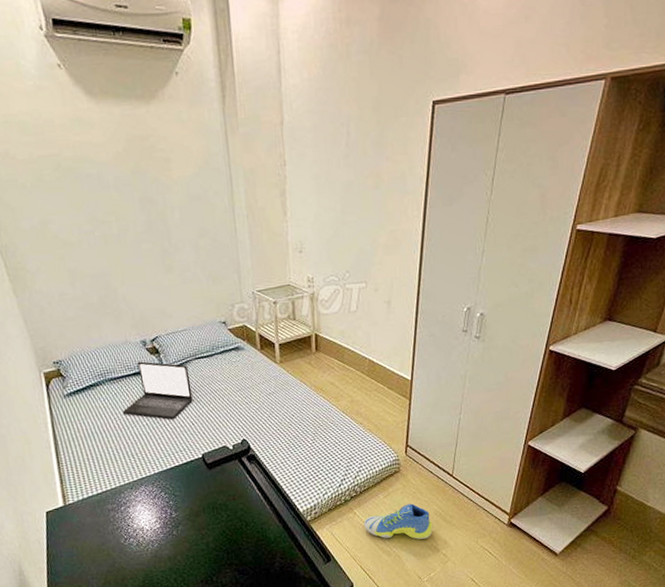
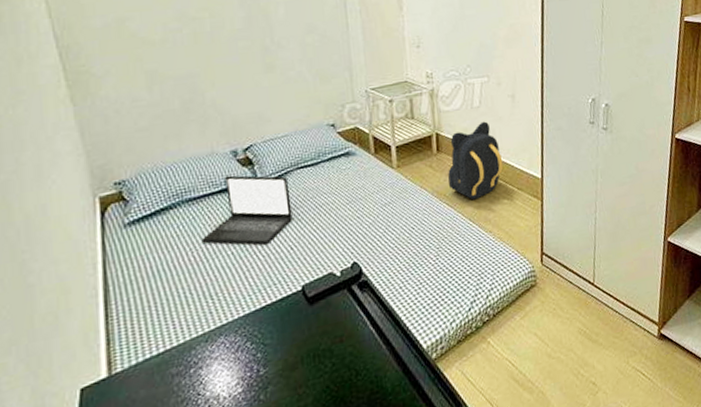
backpack: none [325,325,376,395] -> present [448,121,504,200]
sneaker: present [363,503,433,539] -> none [499,323,579,371]

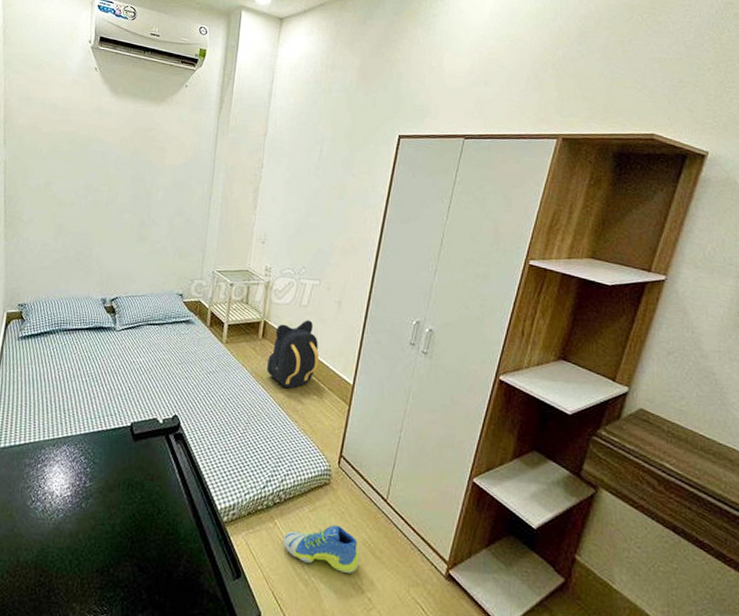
laptop: present [201,175,293,245] -> none [66,318,138,380]
sneaker: none [499,323,579,371] -> present [283,525,360,573]

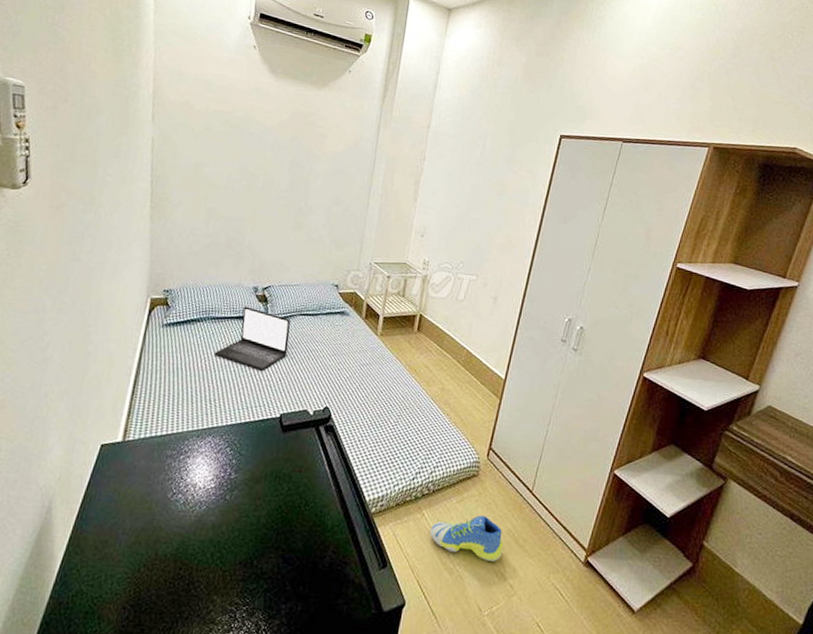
laptop: none [66,318,138,380] -> present [214,306,291,371]
backpack: present [266,320,320,389] -> none [420,314,474,382]

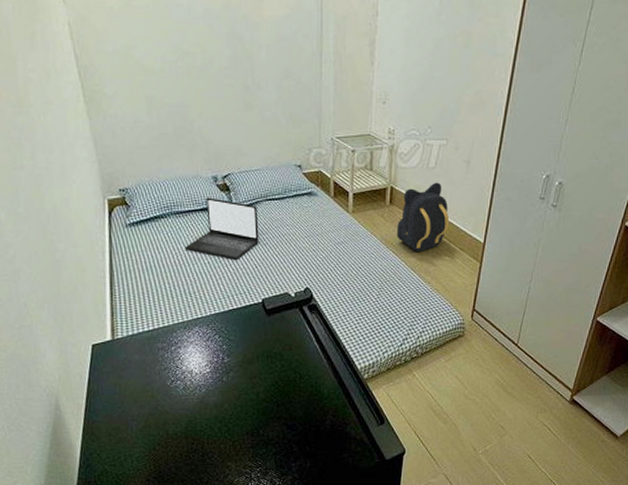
backpack: none [420,314,474,382] -> present [396,182,450,252]
sneaker: present [429,515,504,562] -> none [422,370,493,409]

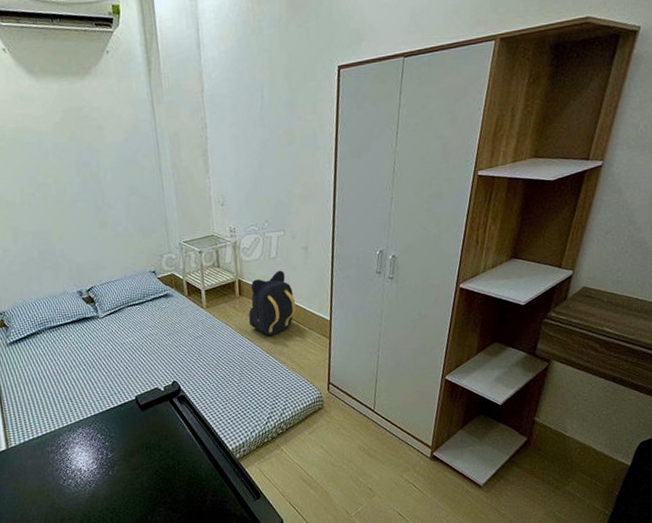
laptop: present [184,197,259,260] -> none [61,310,126,364]

